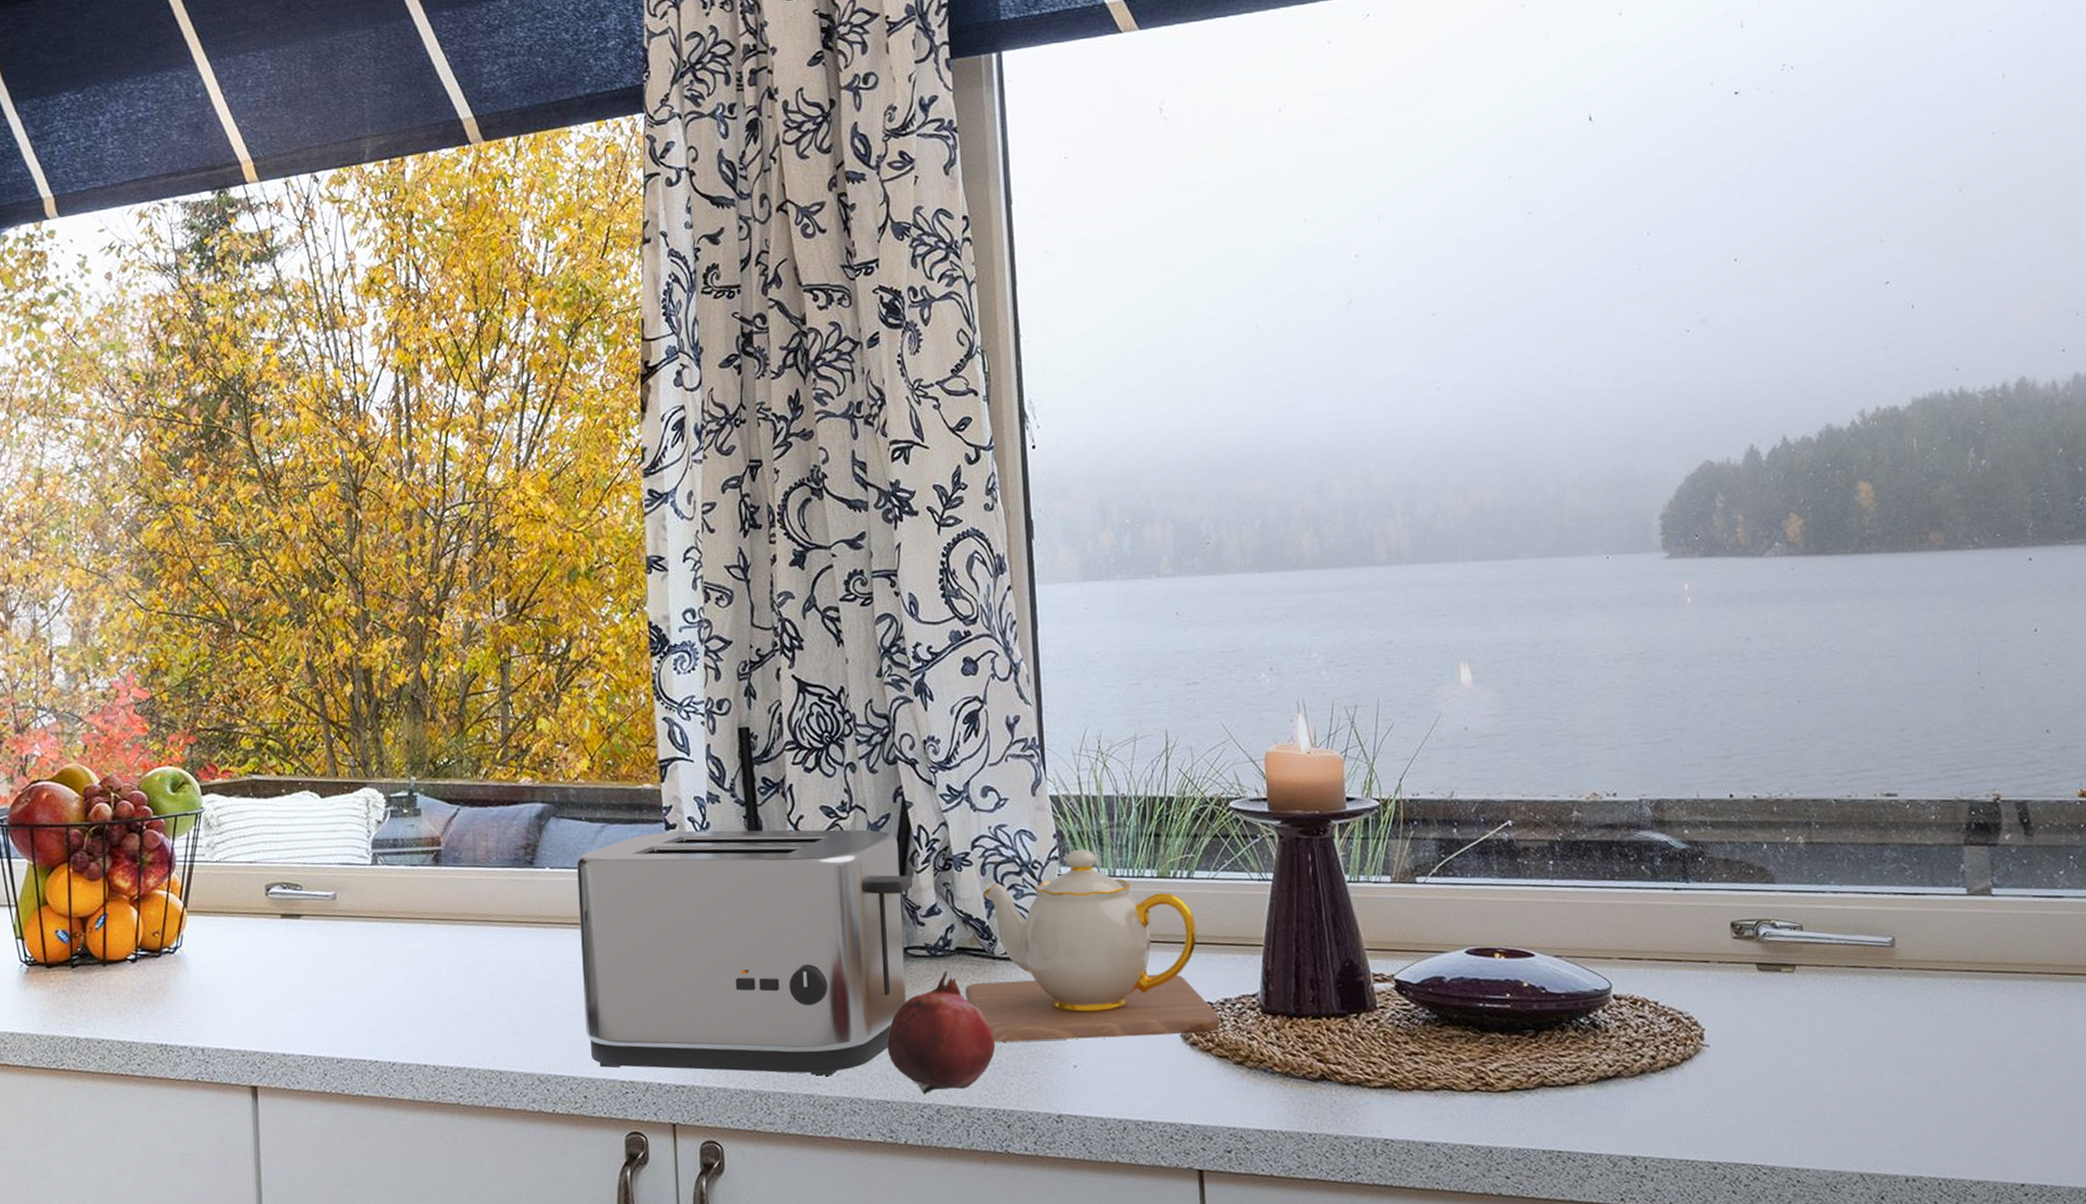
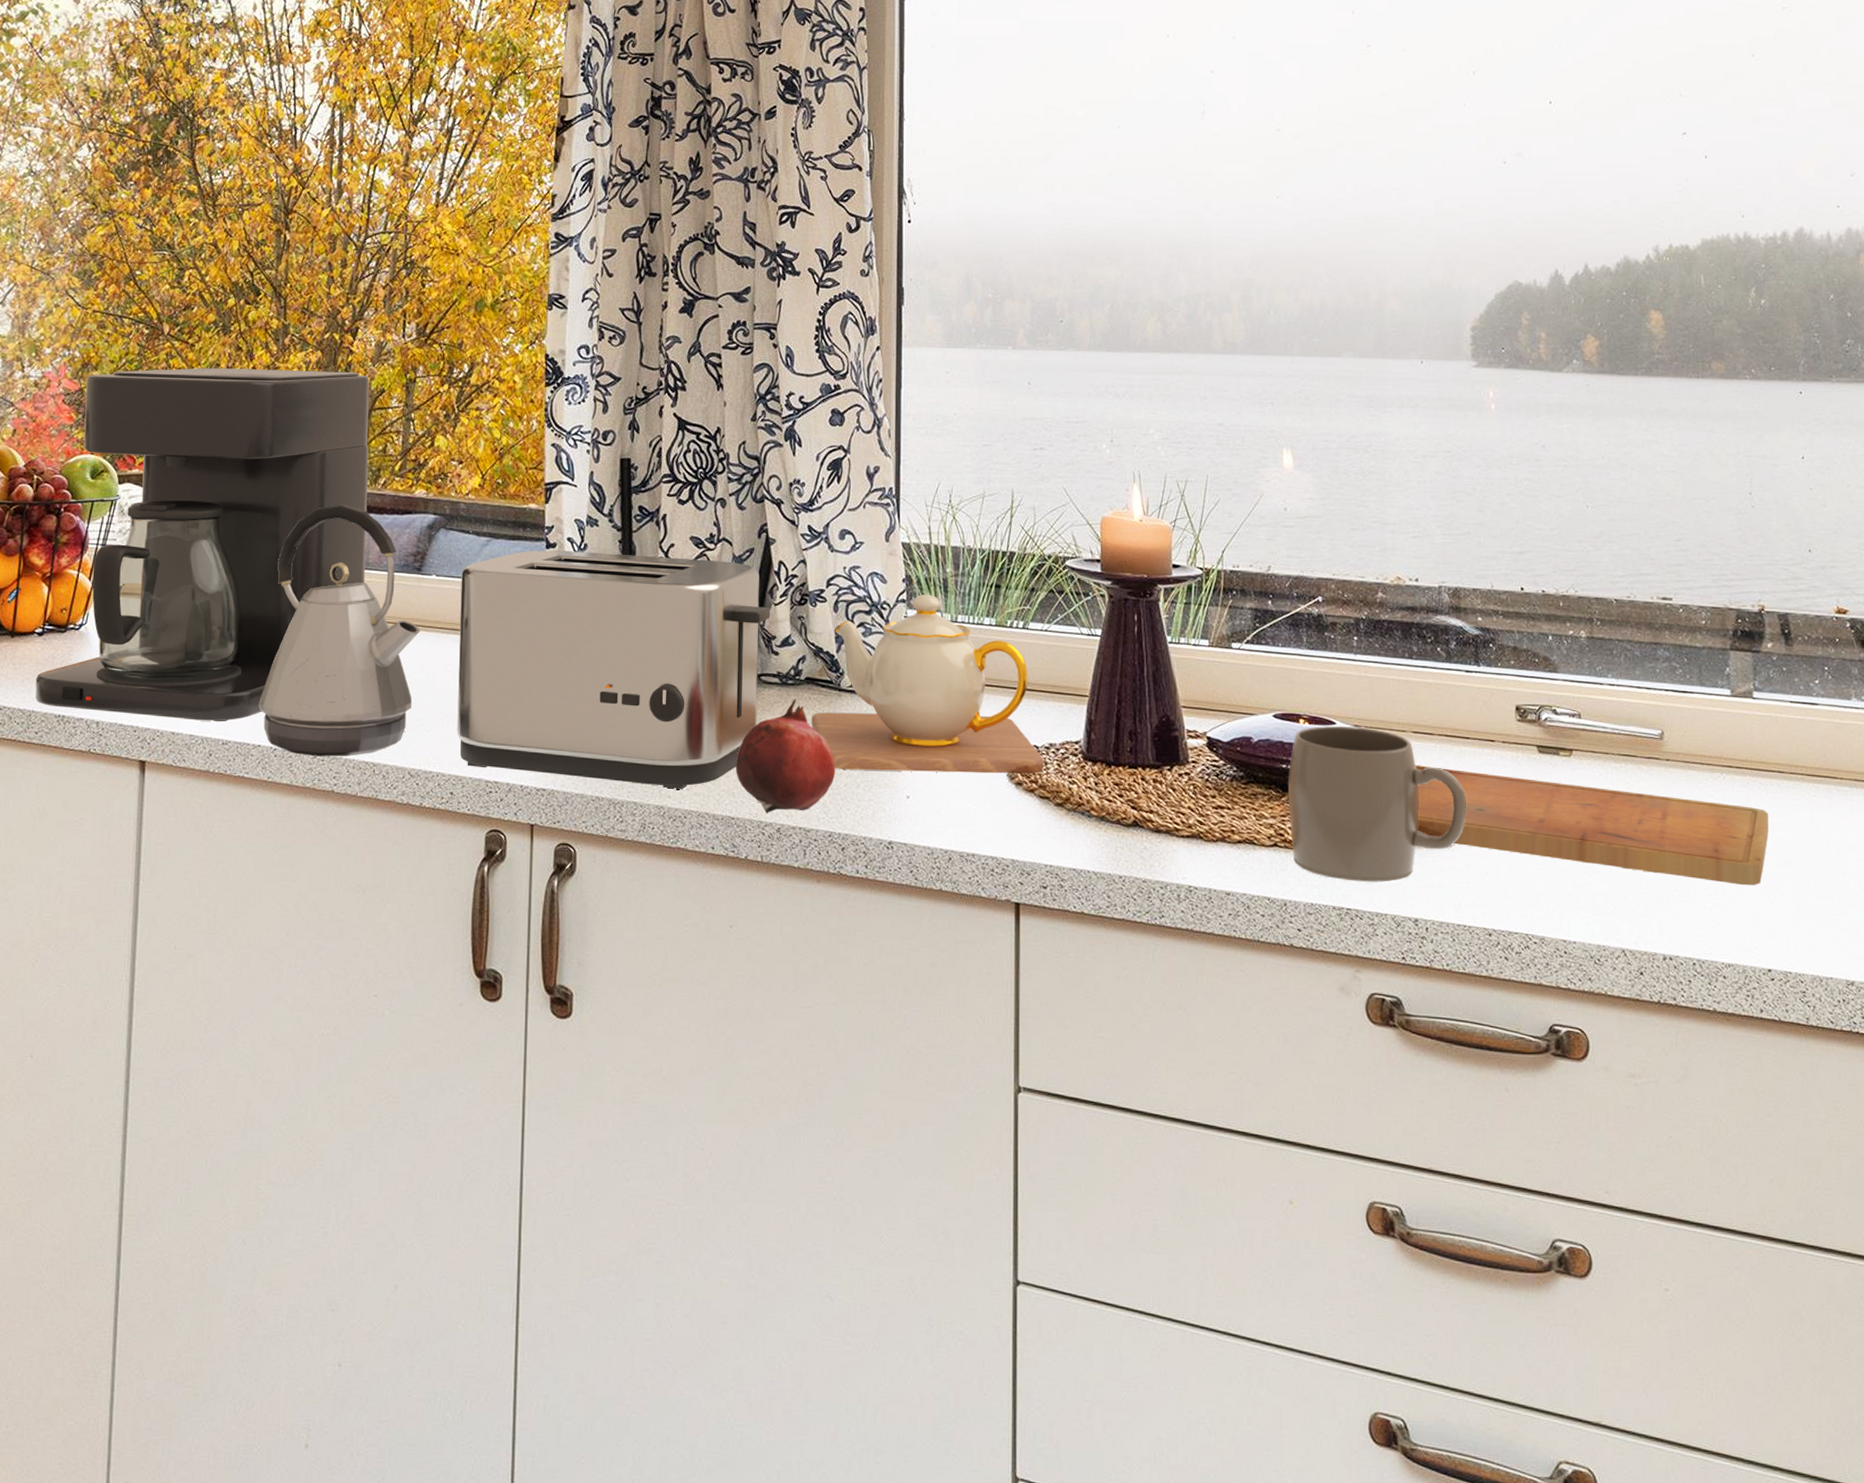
coffee maker: none [133,656,474,1040] -> present [35,367,370,723]
kettle: none [372,799,537,1069] -> present [259,504,420,757]
mug: none [1485,957,1683,1122] -> present [1287,726,1467,882]
cutting board: none [1624,993,2016,1097] -> present [1415,765,1769,886]

